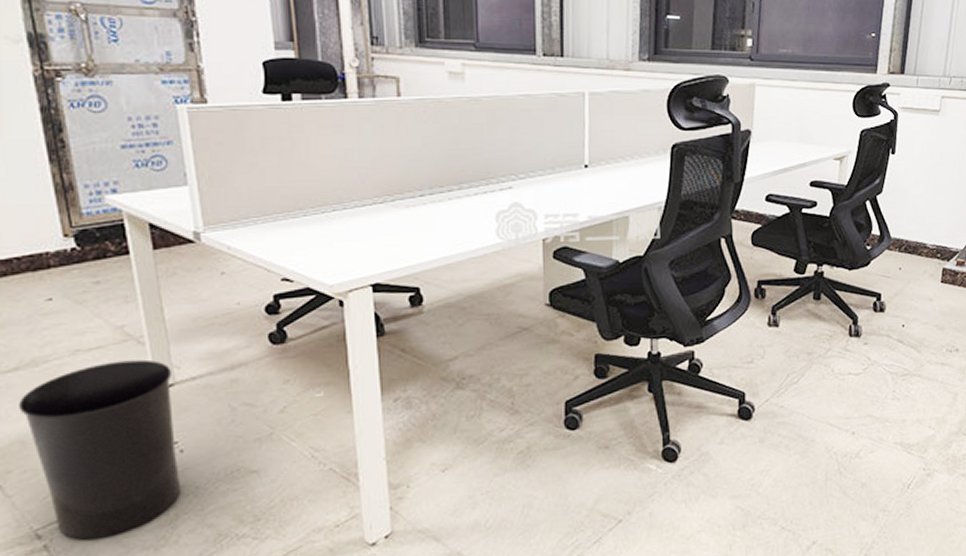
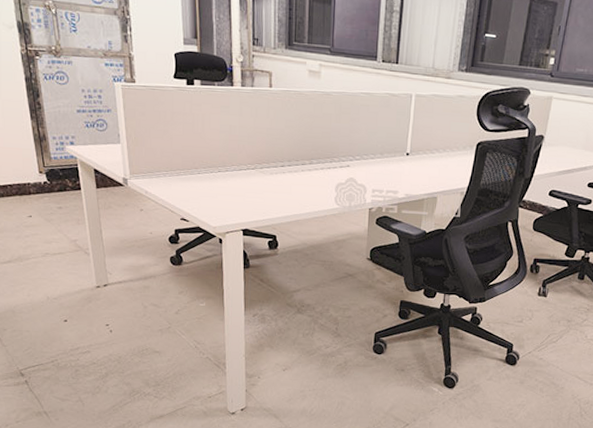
waste bin: present [19,359,182,540] -> none [11,264,110,382]

